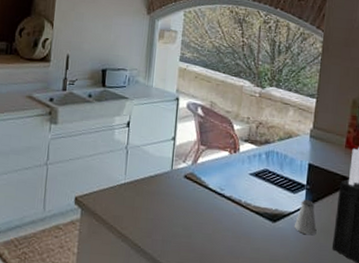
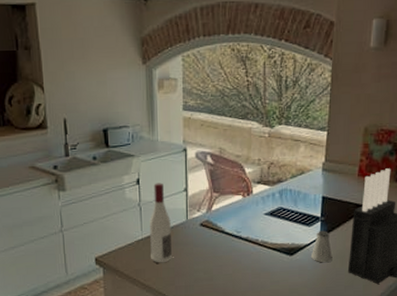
wine bottle: none [131,128,156,212] -> present [150,183,172,263]

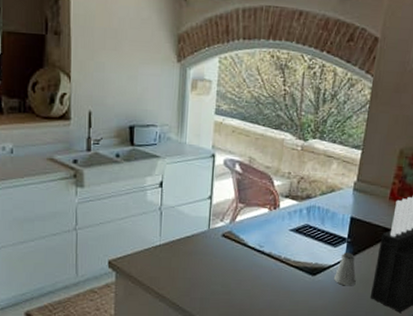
wine bottle: present [150,183,172,263] -> none [167,187,192,272]

